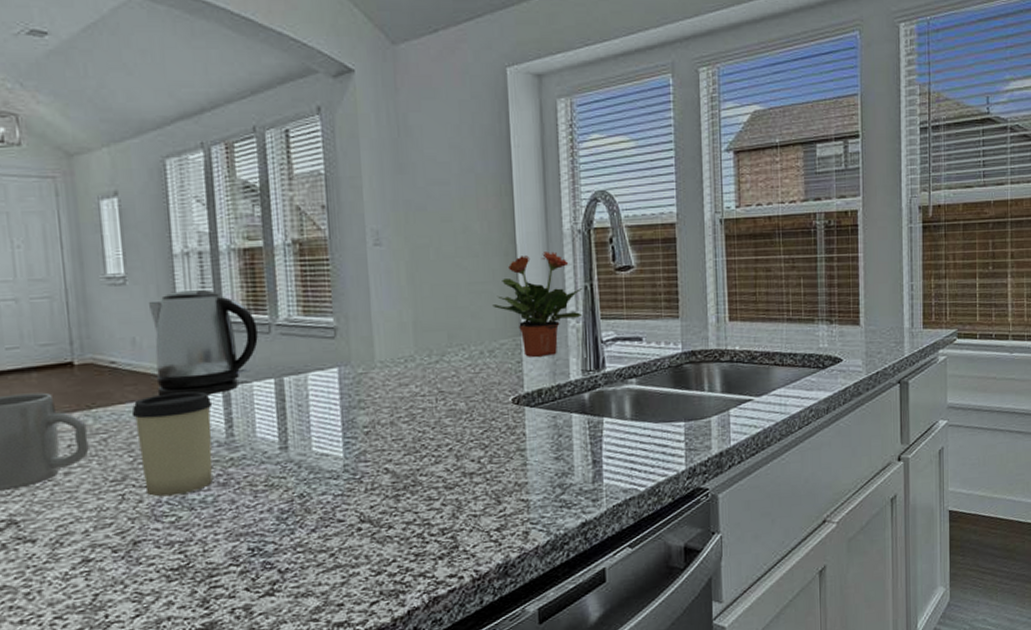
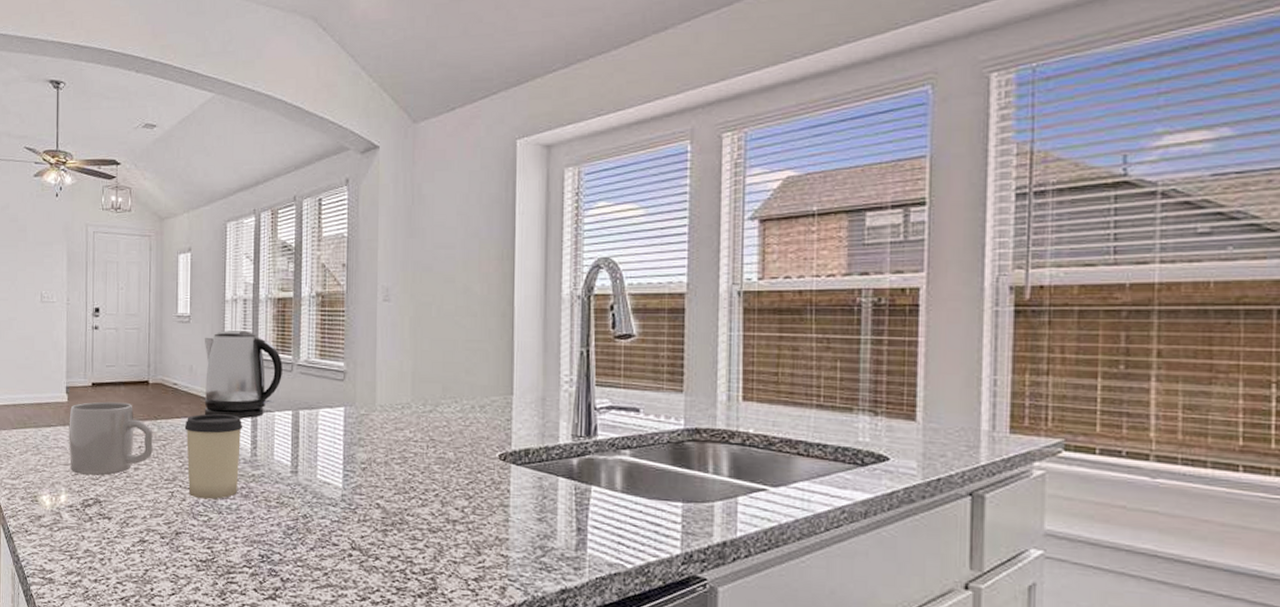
potted plant: present [493,251,585,358] -> none [487,315,580,418]

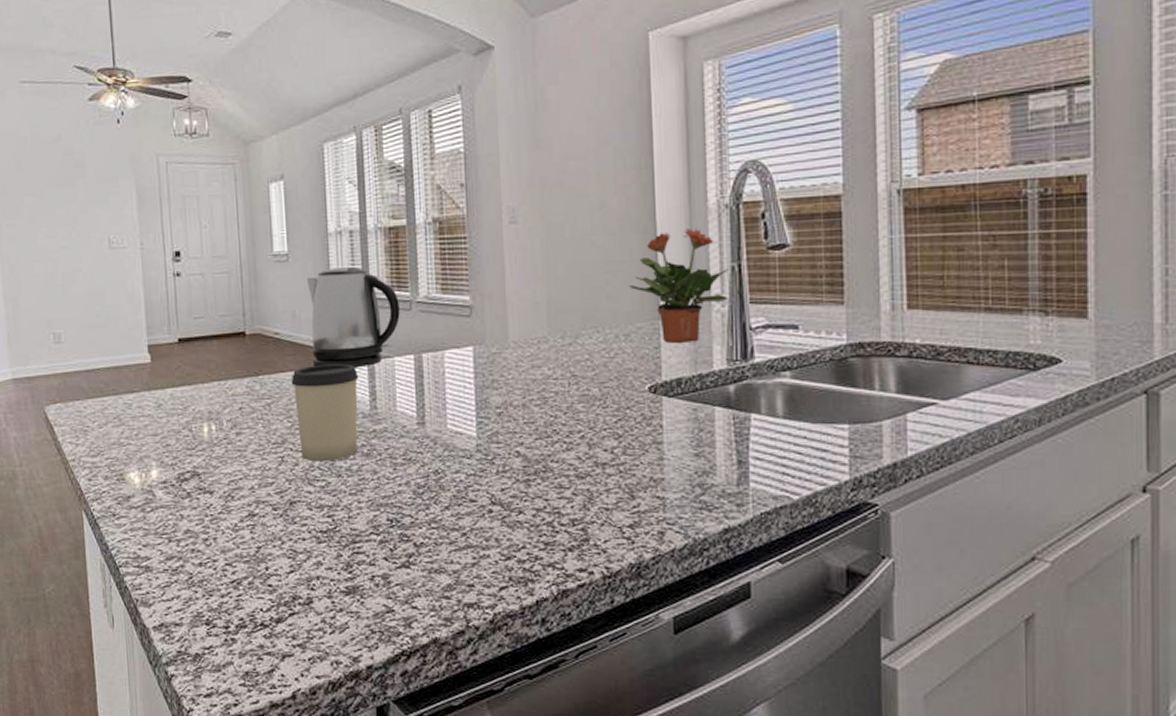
mug: present [68,401,153,475] -> none [154,358,256,445]
potted plant: none [487,315,580,418] -> present [629,228,731,344]

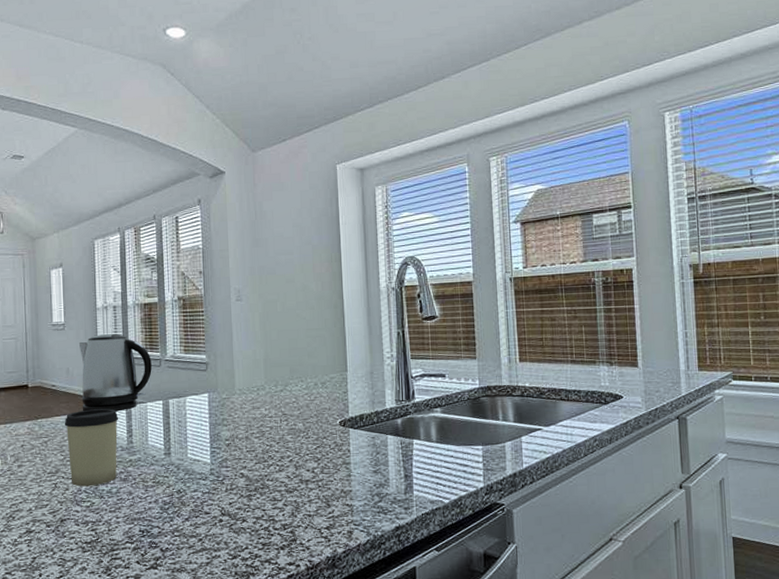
potted plant: present [629,228,731,344] -> none [325,305,397,389]

